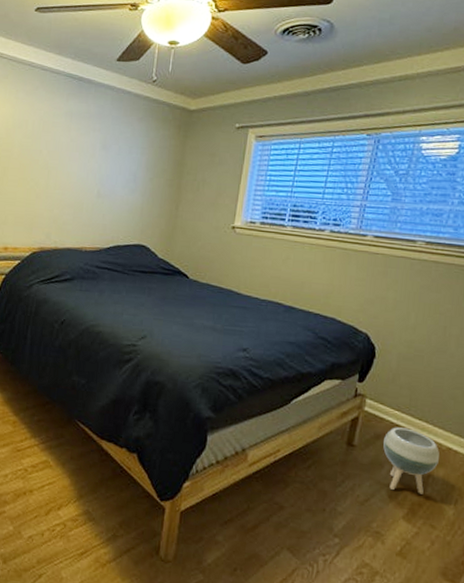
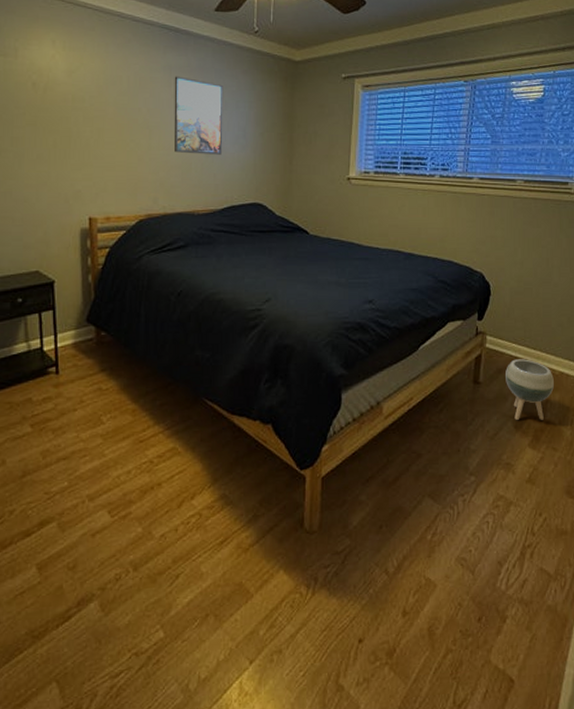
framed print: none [69,122,119,197] -> present [174,76,224,155]

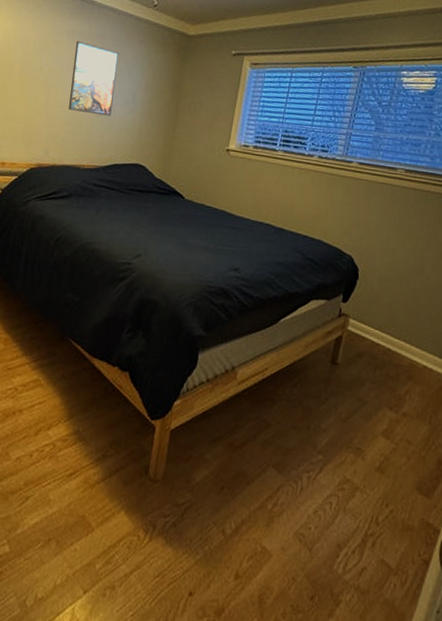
planter: present [506,359,554,421] -> none [364,346,416,411]

